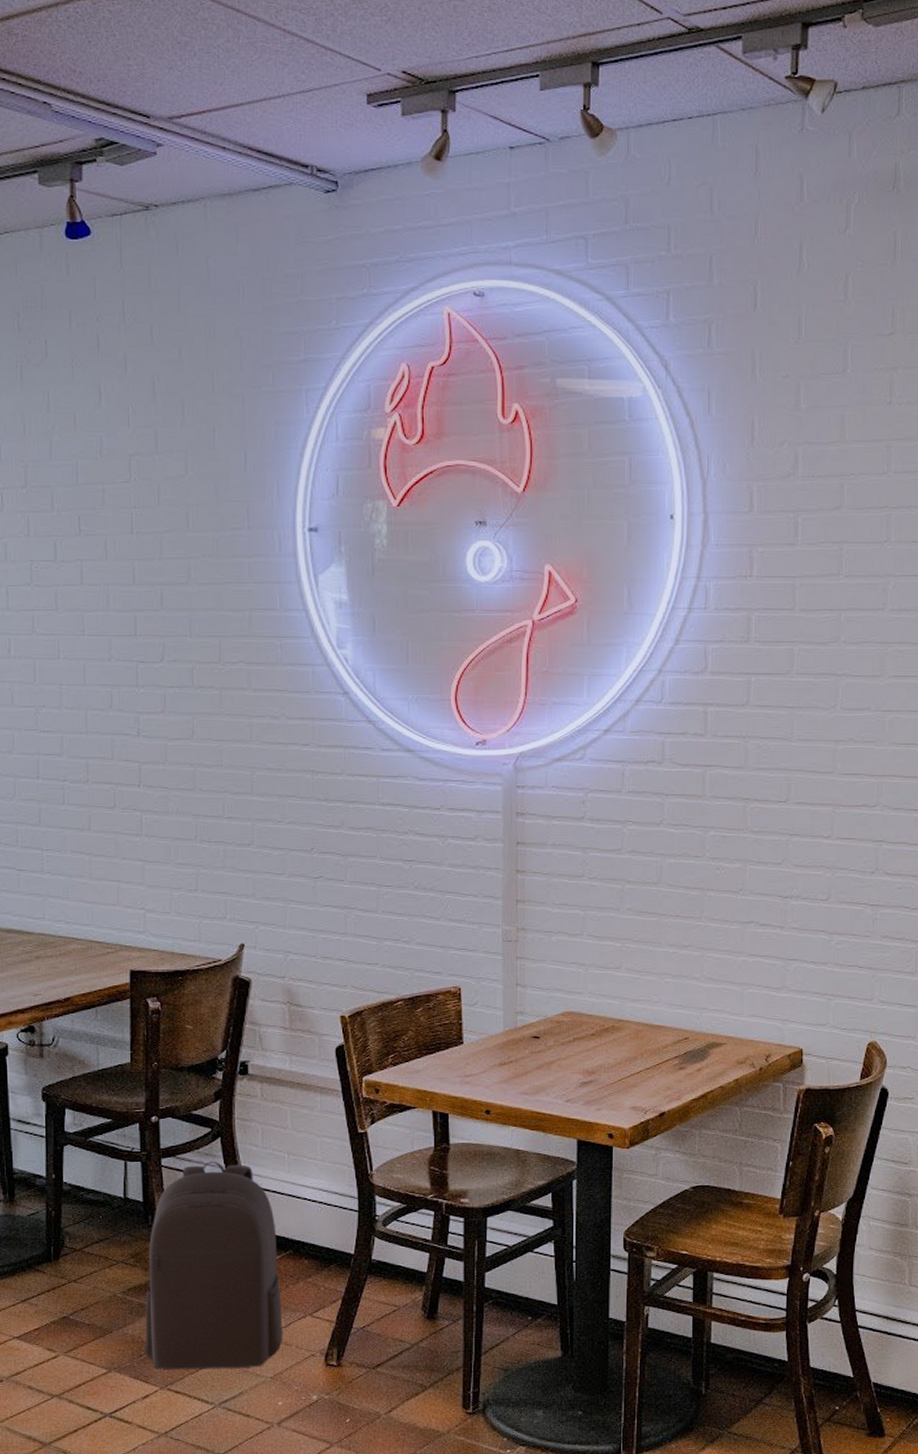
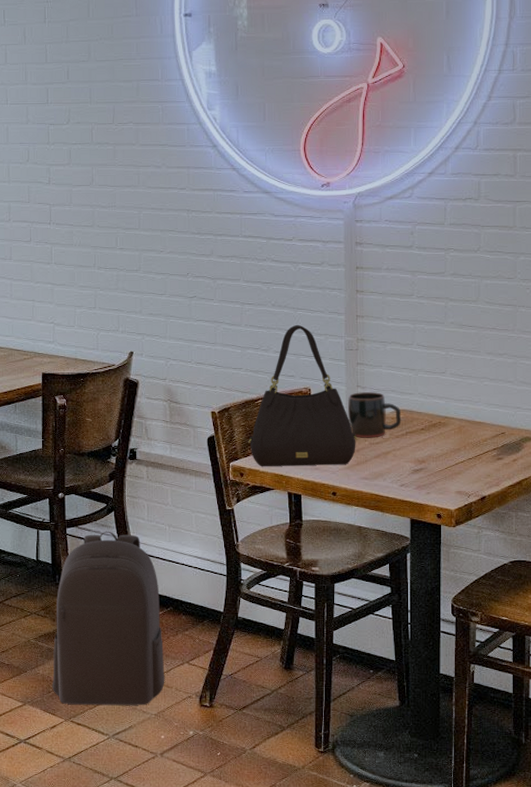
handbag: none [385,912,517,1082] -> present [248,325,358,467]
mug: none [505,991,568,1046] -> present [348,392,402,438]

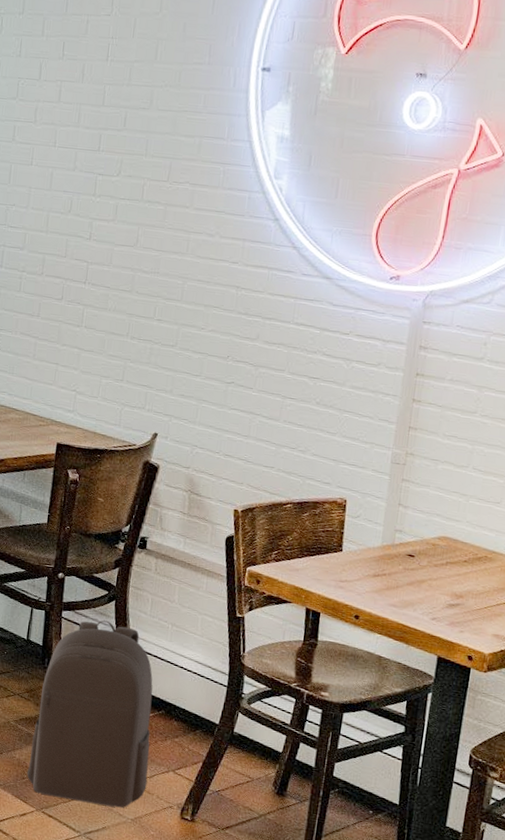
handbag: present [248,325,358,467] -> none [270,428,392,587]
mug: present [348,392,402,438] -> none [383,511,445,563]

